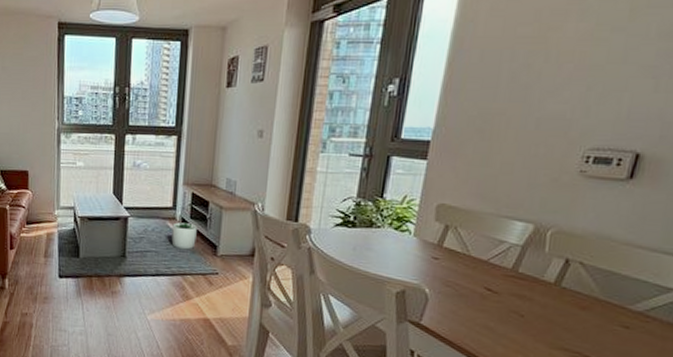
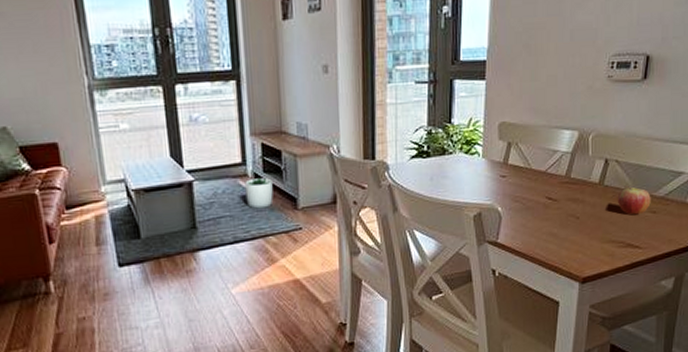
fruit: none [576,291,625,327] -> present [617,185,651,215]

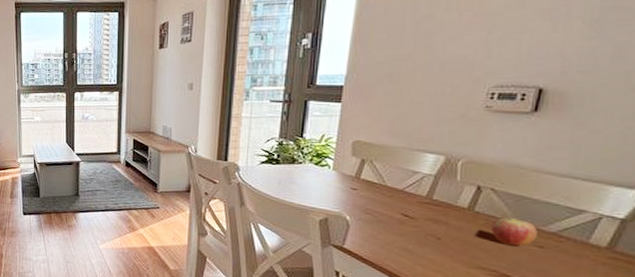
planter: present [245,178,274,209] -> none [117,165,139,188]

